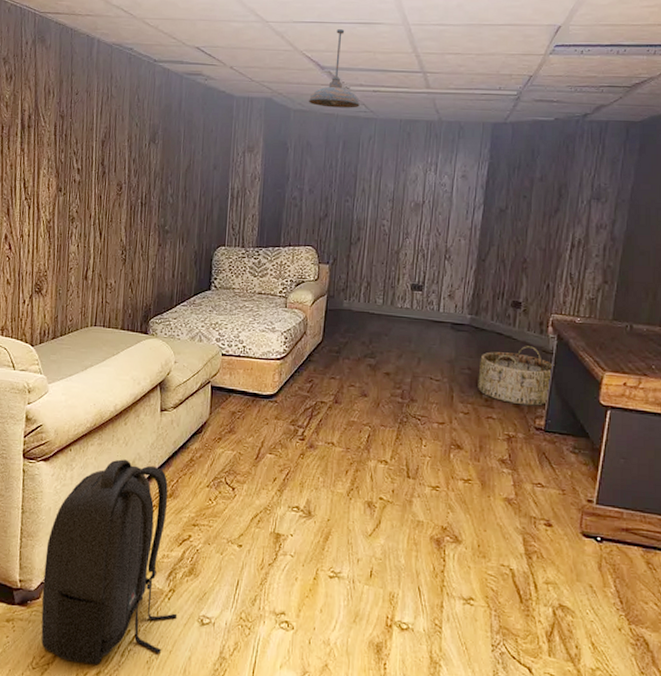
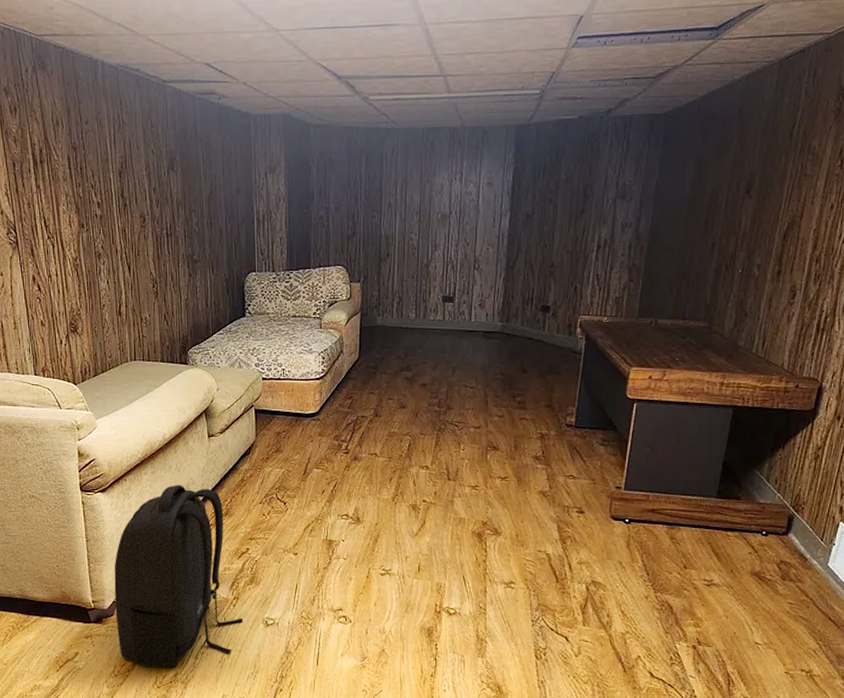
pendant light: present [308,29,360,108] -> none [327,34,380,120]
basket: present [478,346,554,406] -> none [511,348,583,405]

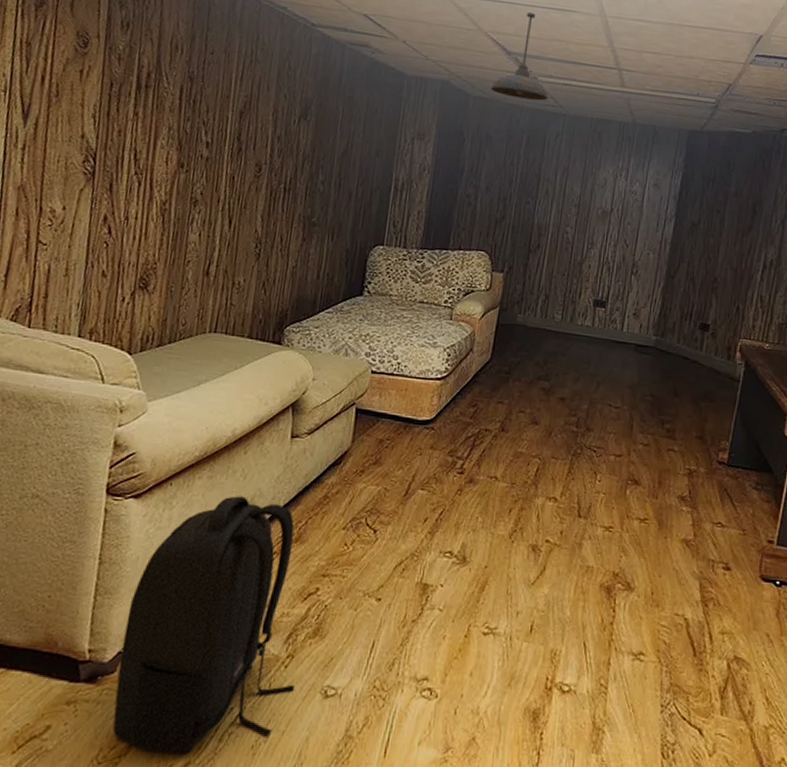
pendant light: none [327,34,380,120] -> present [490,12,548,101]

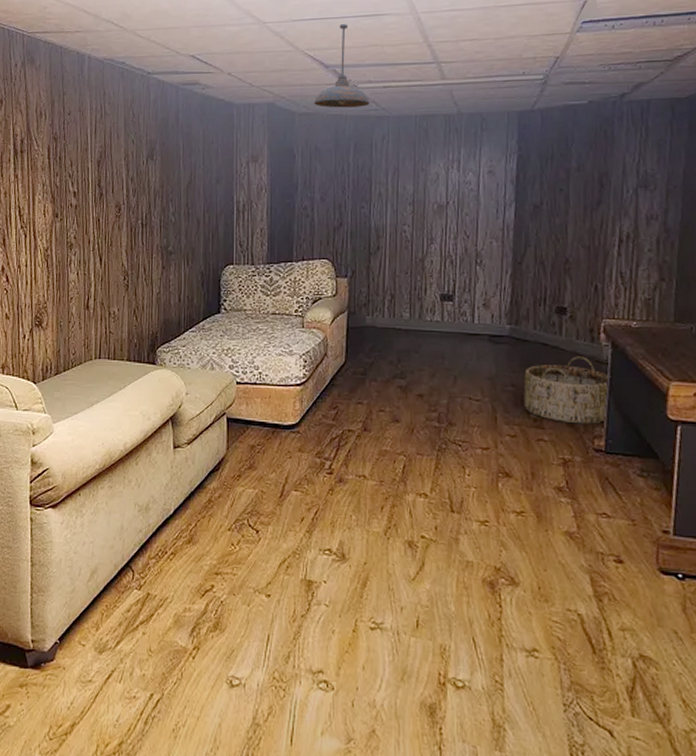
backpack: present [112,496,296,755] -> none [56,503,204,735]
basket: none [659,372,741,438] -> present [523,356,611,424]

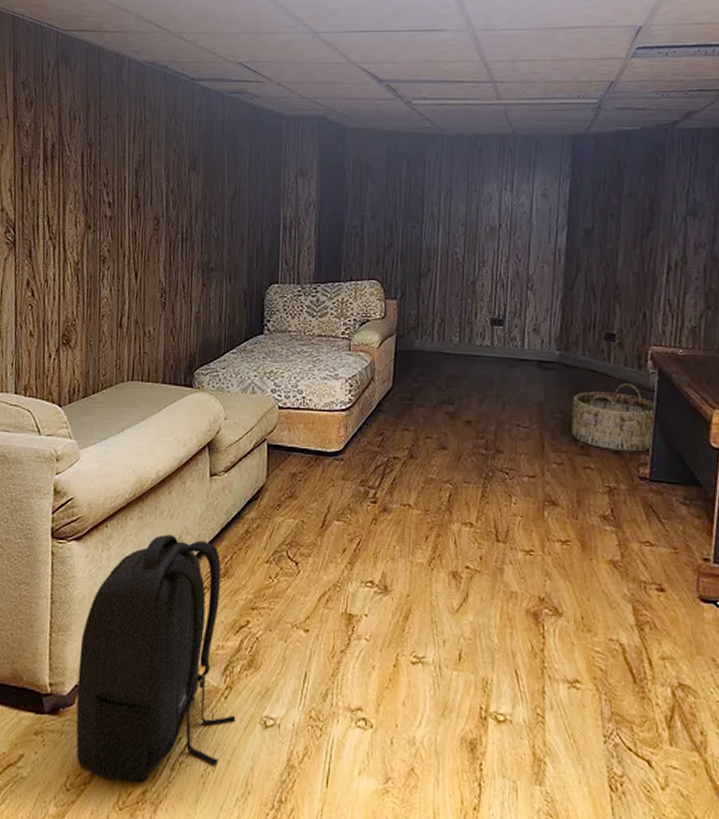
backpack: none [56,503,204,735] -> present [76,534,236,783]
pendant light: present [313,24,370,108] -> none [366,38,424,124]

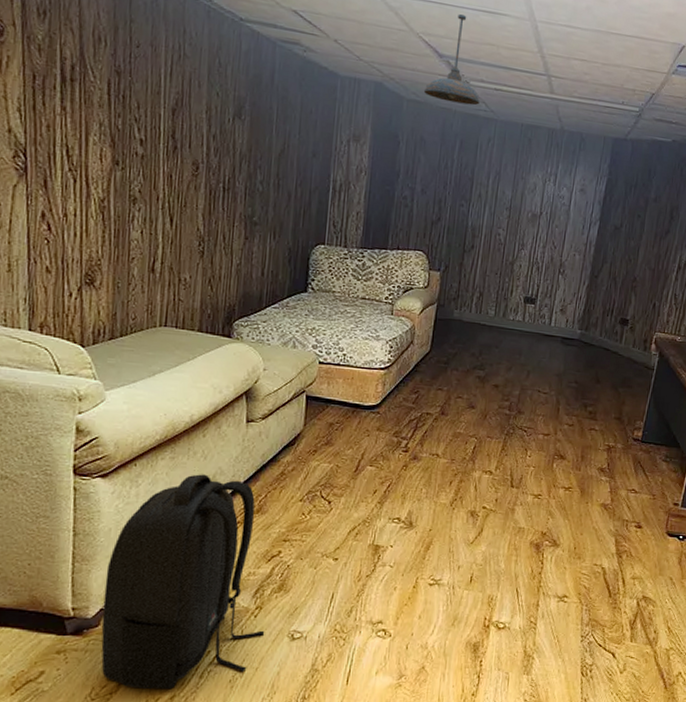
pendant light: none [366,38,424,124] -> present [423,14,480,106]
basket: present [571,383,657,452] -> none [583,362,655,419]

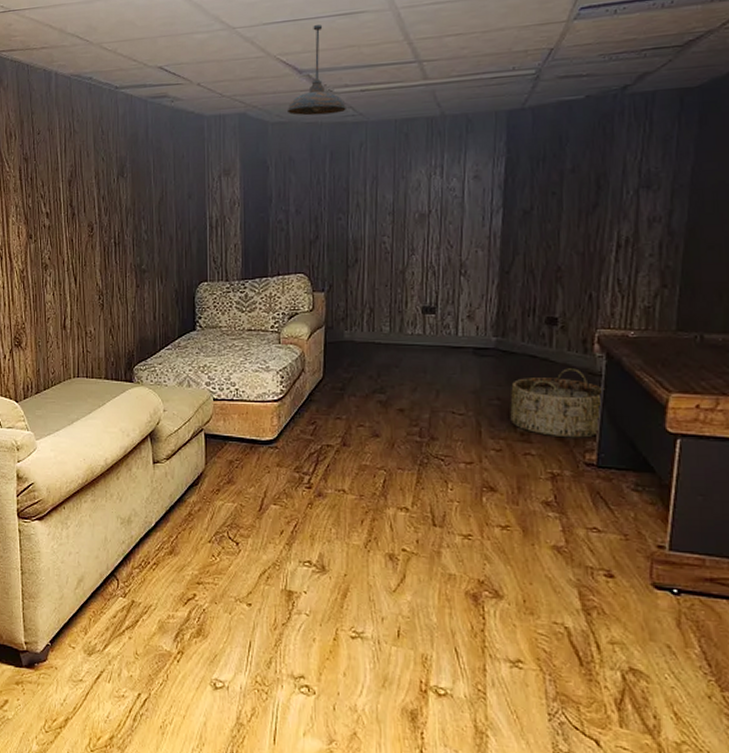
backpack: present [101,474,265,690] -> none [48,516,189,730]
basket: none [583,362,655,419] -> present [510,368,605,438]

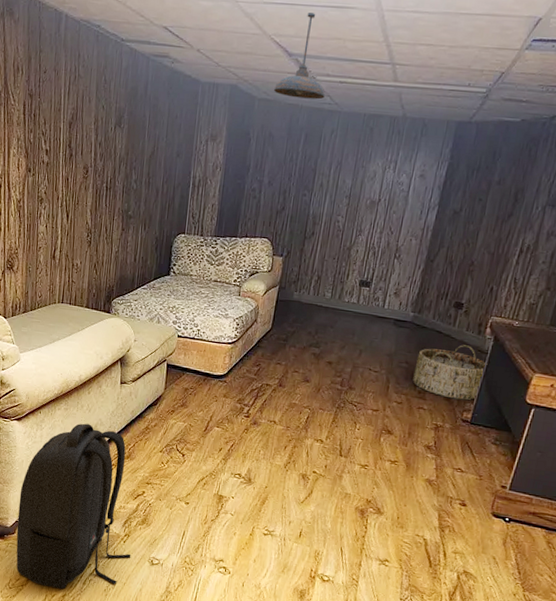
backpack: none [48,516,189,730] -> present [16,423,131,590]

